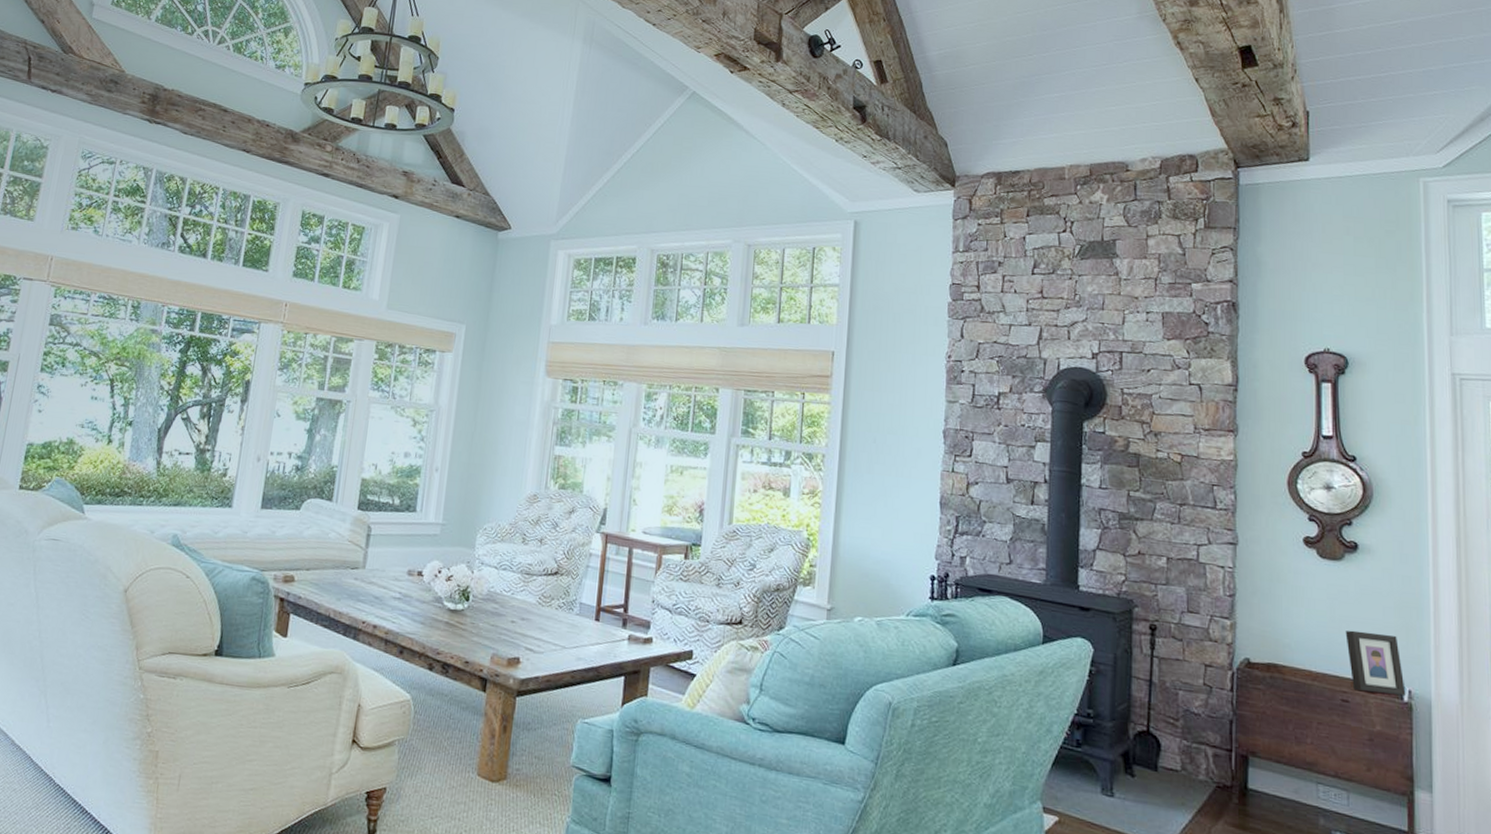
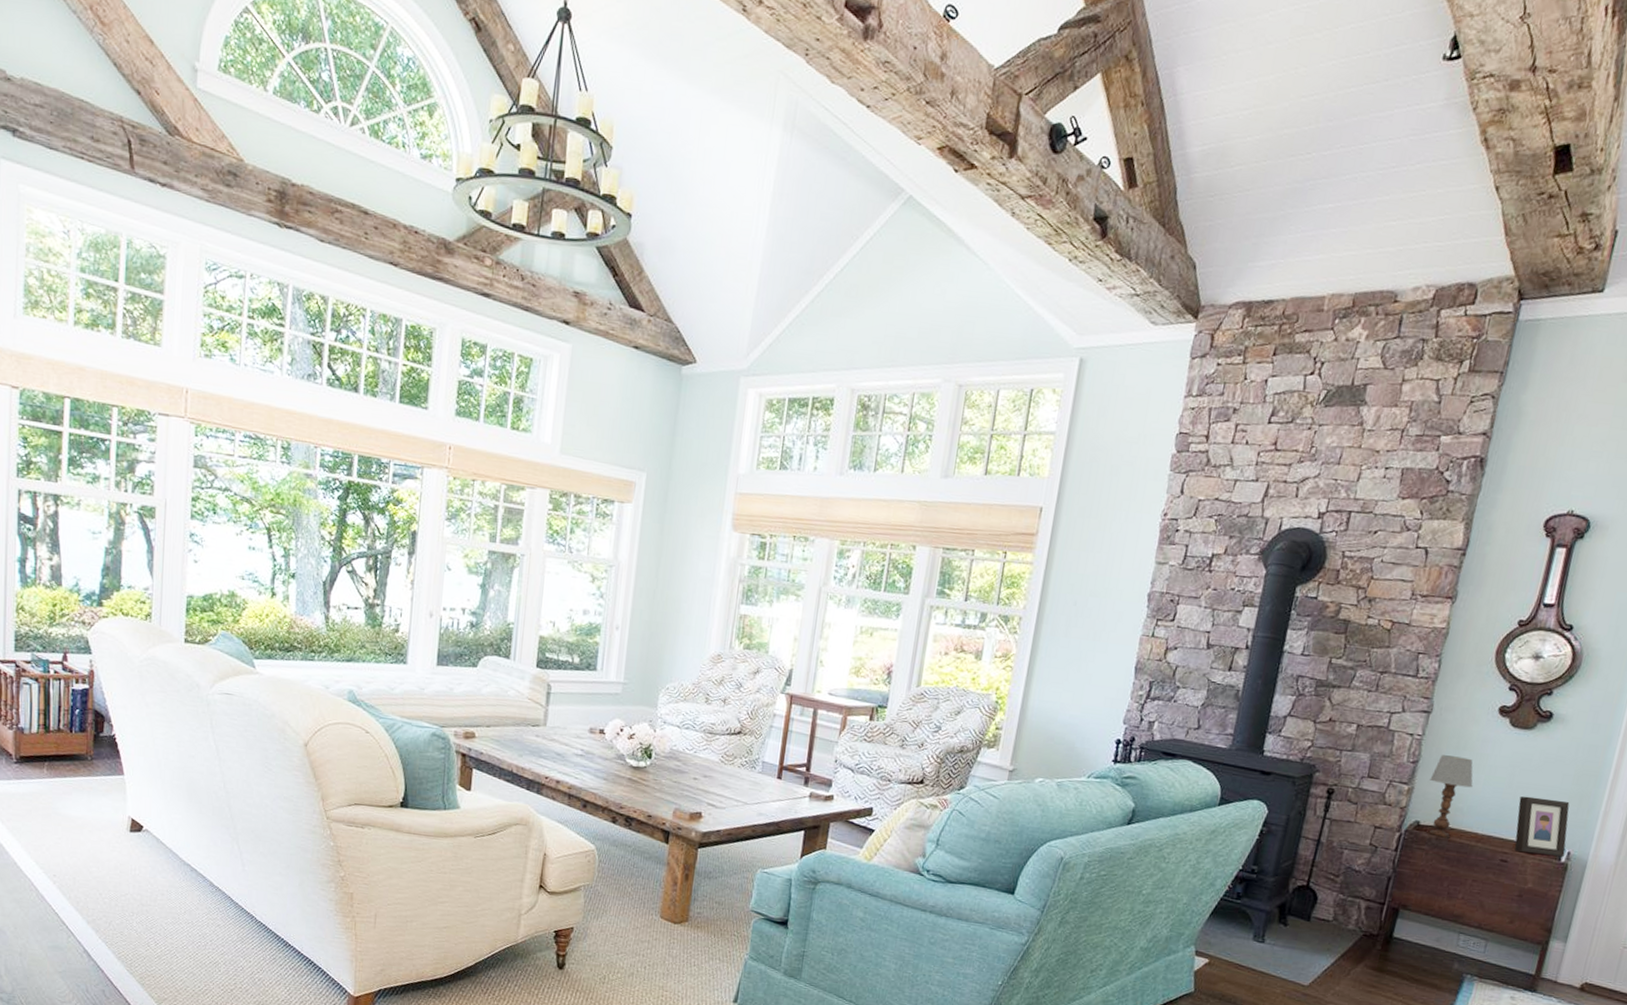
table lamp: none [1251,588,1295,677] -> present [1429,755,1473,838]

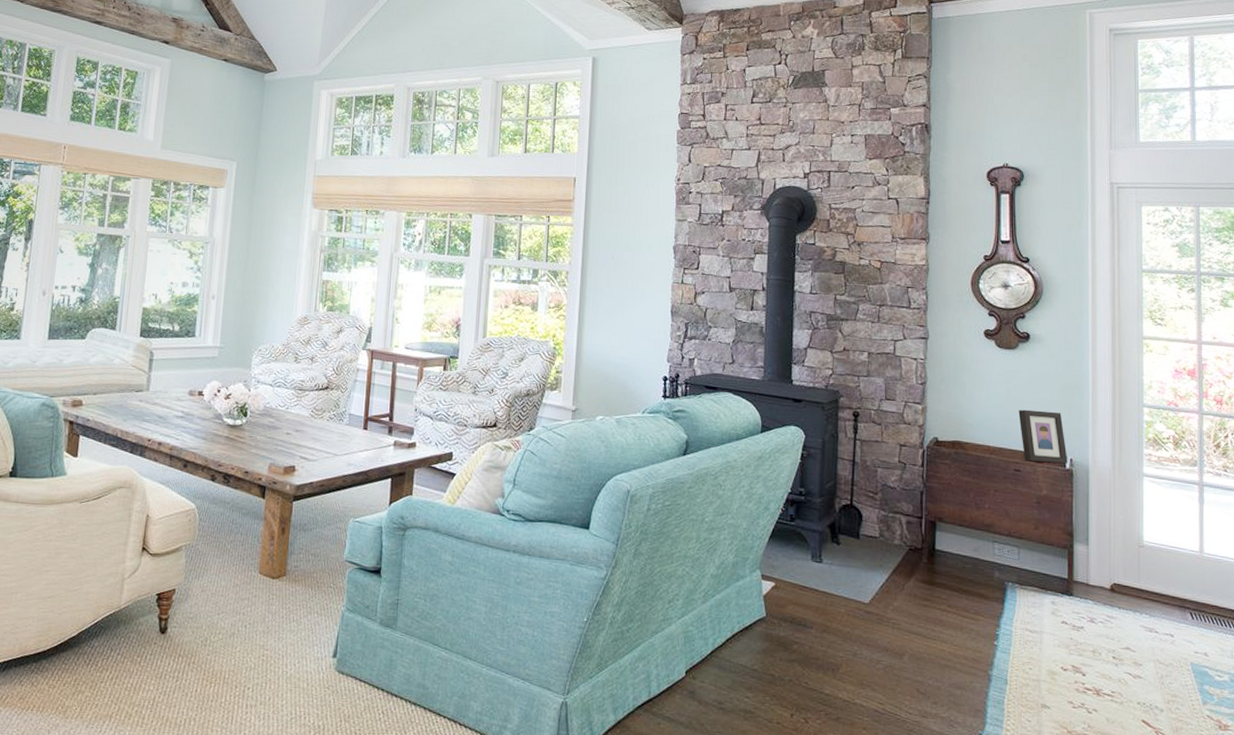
table lamp: present [1429,755,1473,838] -> none [939,376,976,452]

